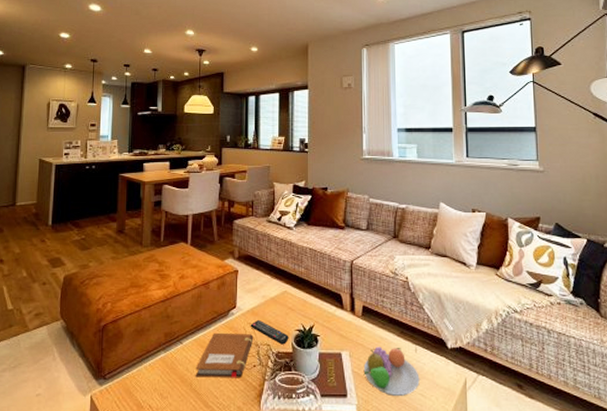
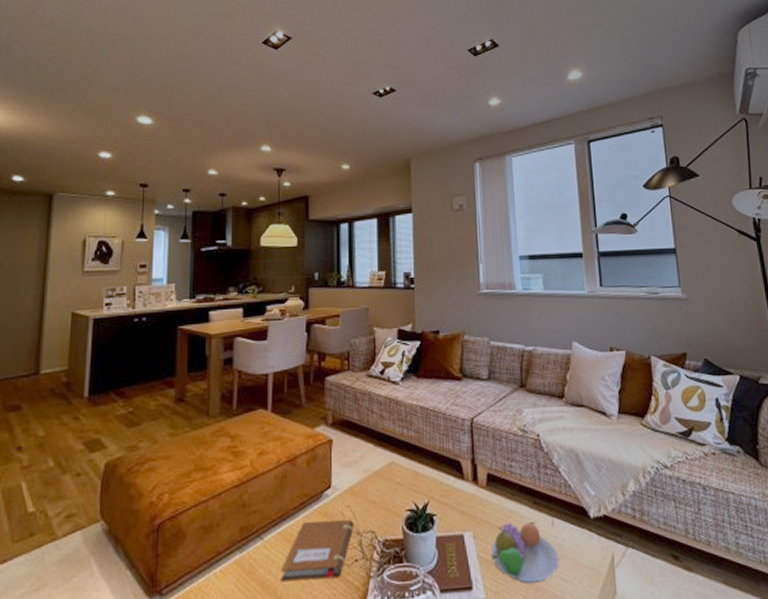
remote control: present [250,319,289,345] -> none [349,500,399,530]

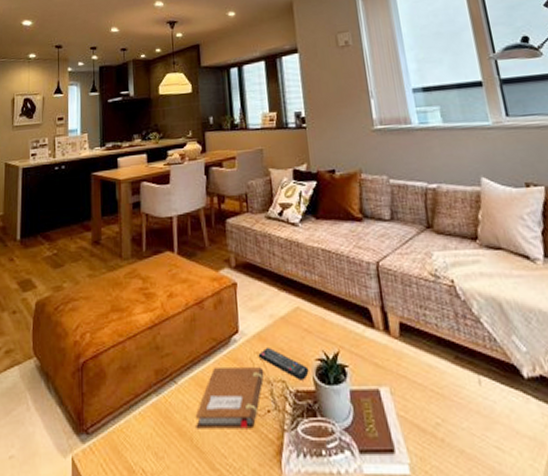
remote control: none [349,500,399,530] -> present [258,346,309,380]
fruit bowl: present [491,522,559,584] -> none [411,378,492,452]

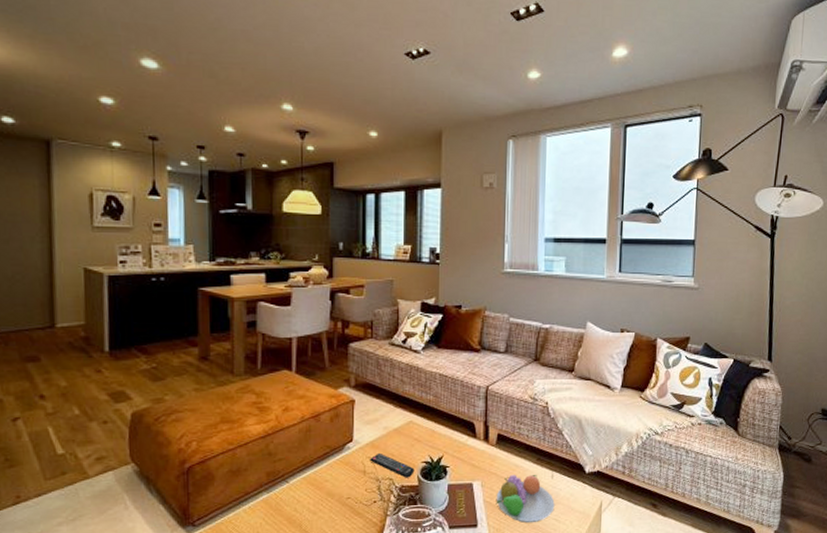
notebook: present [195,366,264,429] -> none [305,468,374,518]
fruit bowl: none [411,378,492,452] -> present [496,474,555,524]

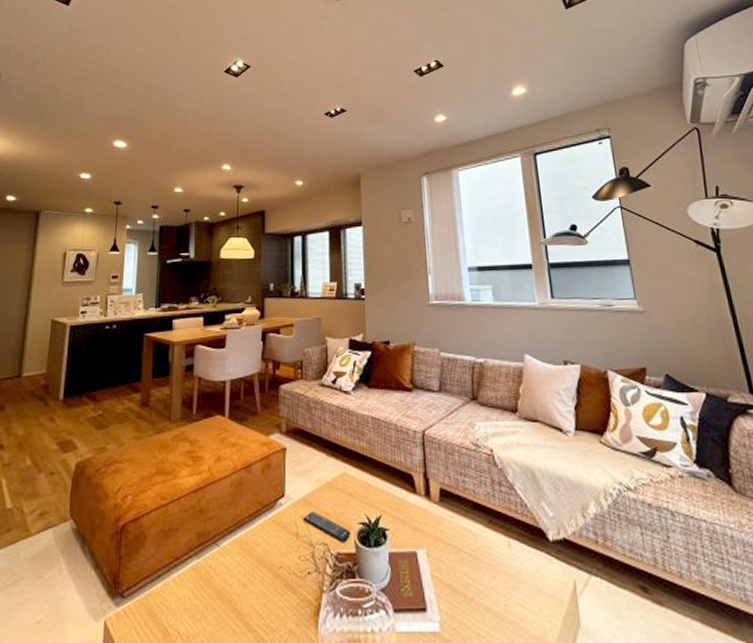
fruit bowl: present [496,474,555,524] -> none [445,541,517,609]

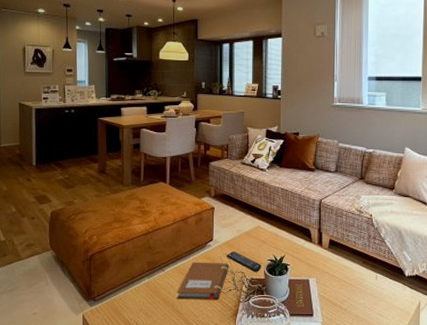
notebook: none [235,529,307,591] -> present [177,262,229,300]

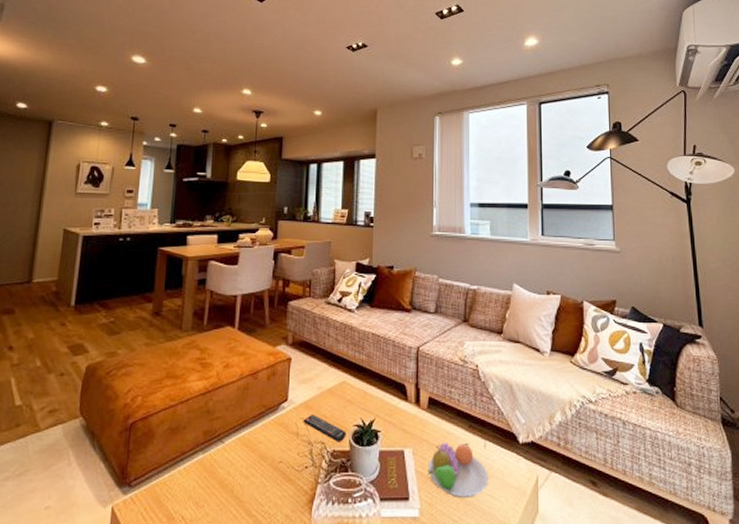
notebook: present [177,262,229,300] -> none [237,429,307,482]
fruit bowl: none [328,274,379,316] -> present [428,442,488,499]

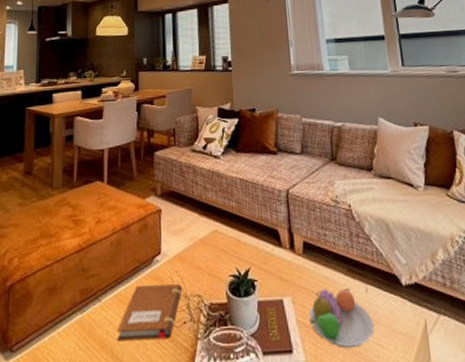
notebook: none [237,429,307,482] -> present [117,284,183,342]
remote control: present [303,413,346,442] -> none [178,265,223,295]

